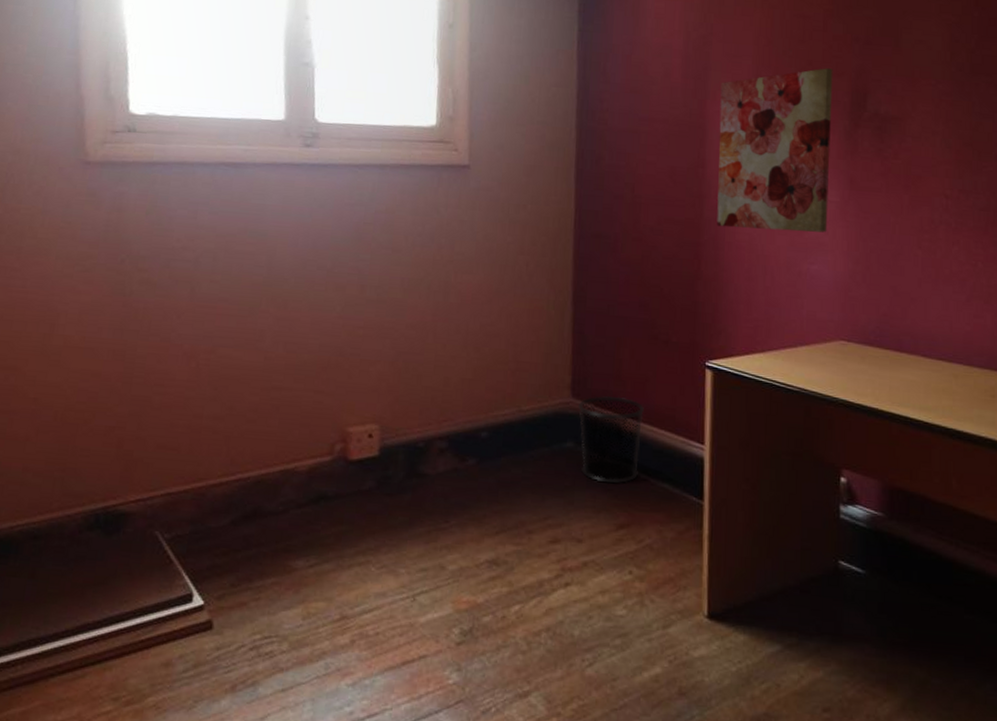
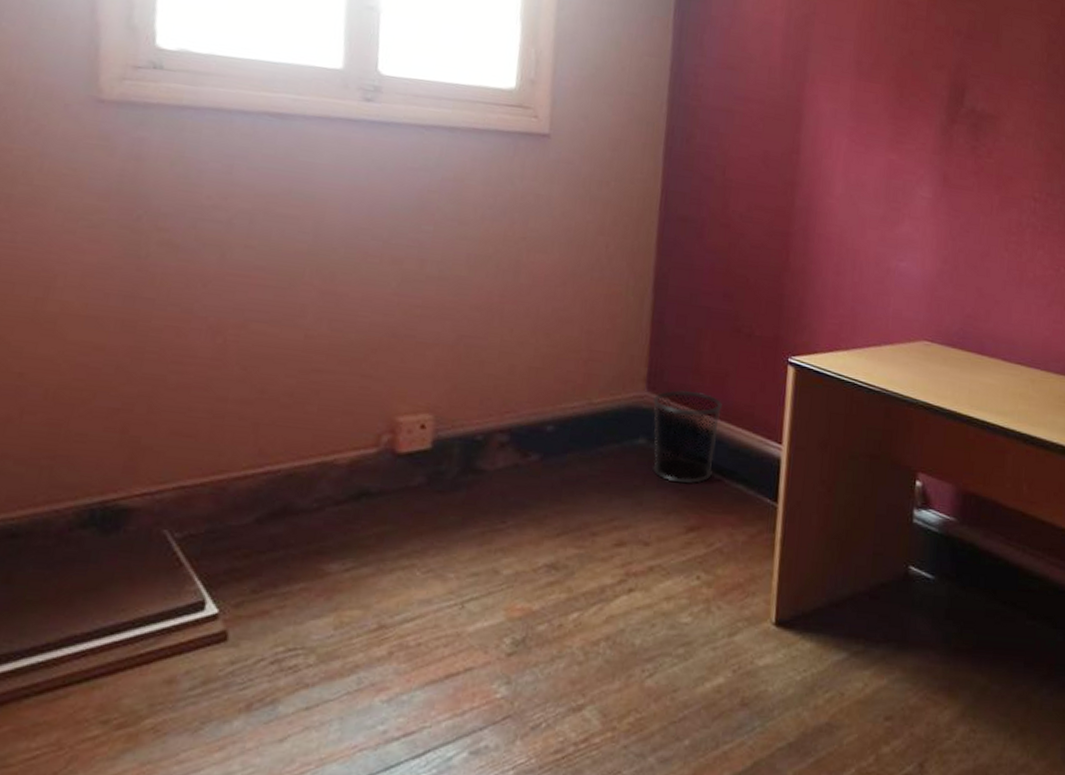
wall art: present [717,68,833,233] -> none [808,59,934,229]

